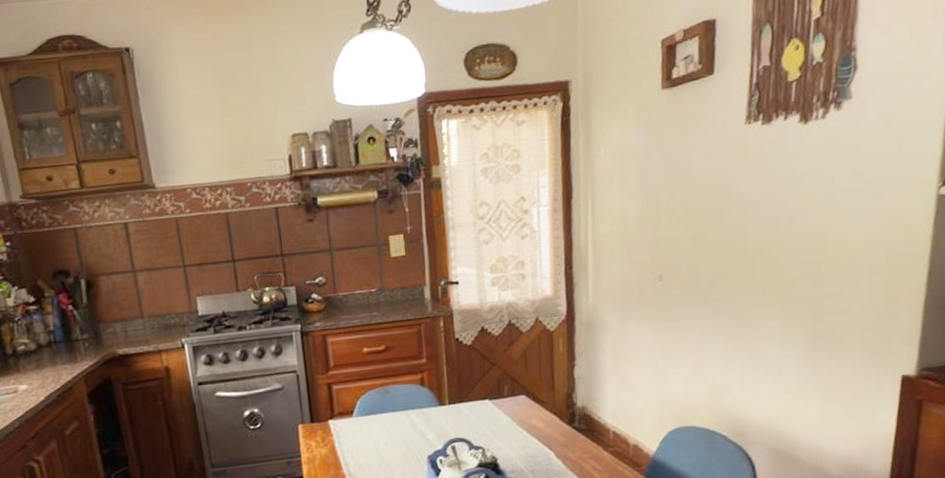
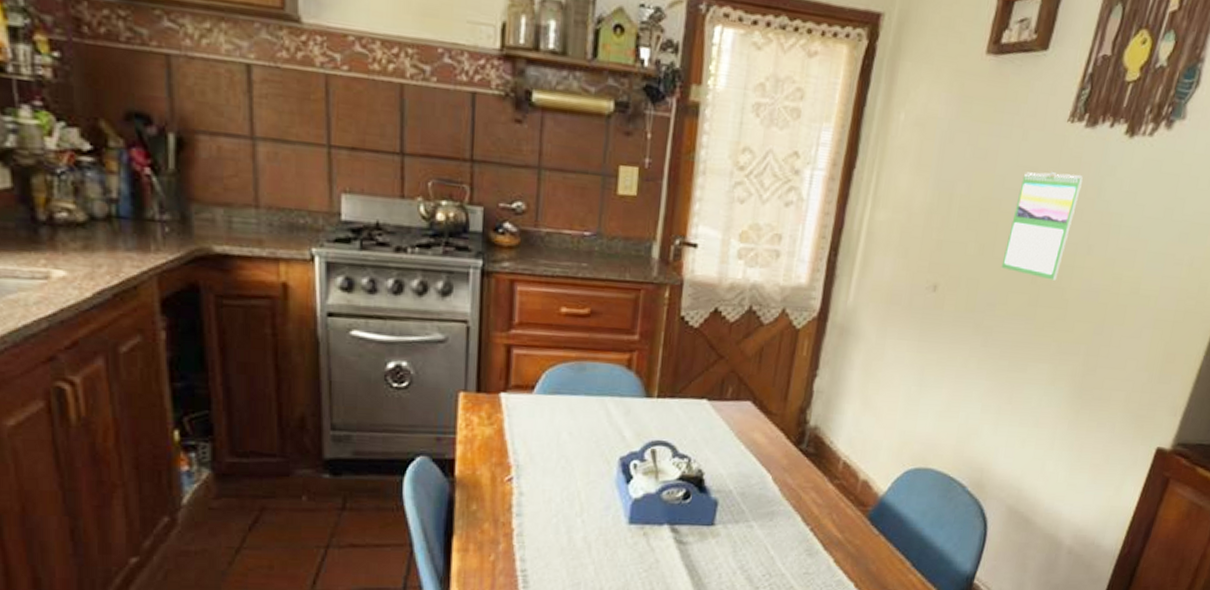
calendar: none [714,162,771,252] -> present [1001,172,1083,281]

